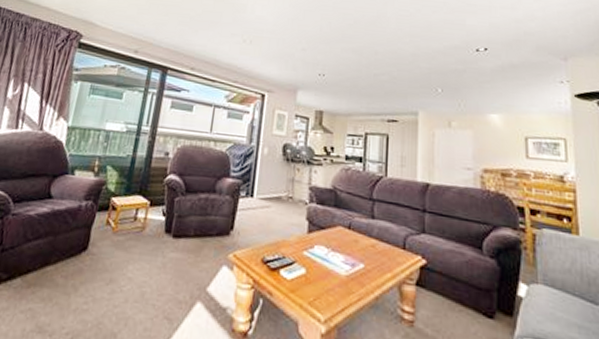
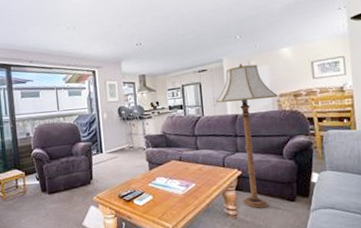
floor lamp: none [404,122,481,319] -> present [216,64,278,208]

